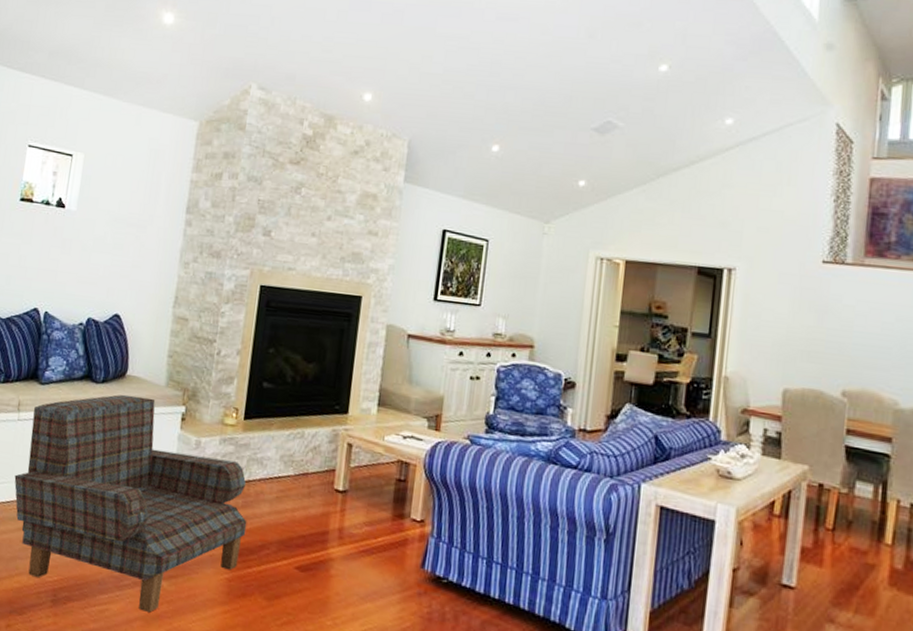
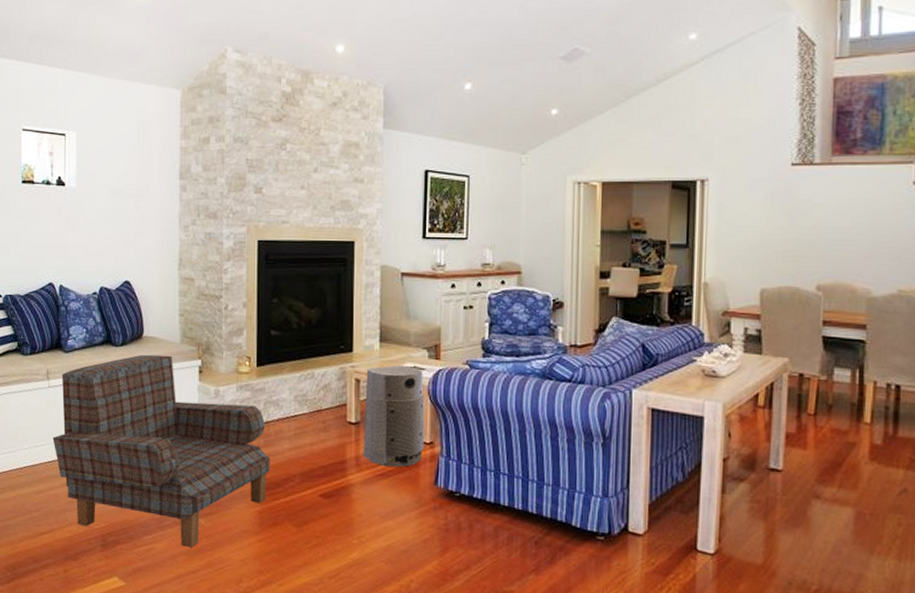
air purifier: none [347,432,421,545] -> present [363,365,425,467]

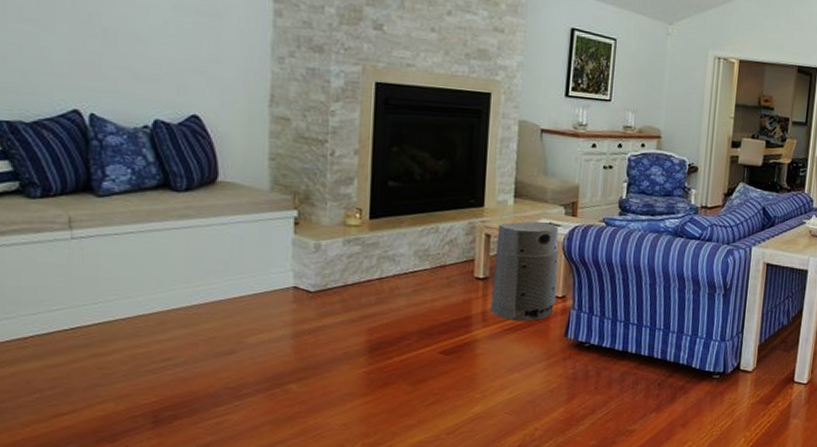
armchair: present [53,354,271,547] -> none [77,202,383,416]

